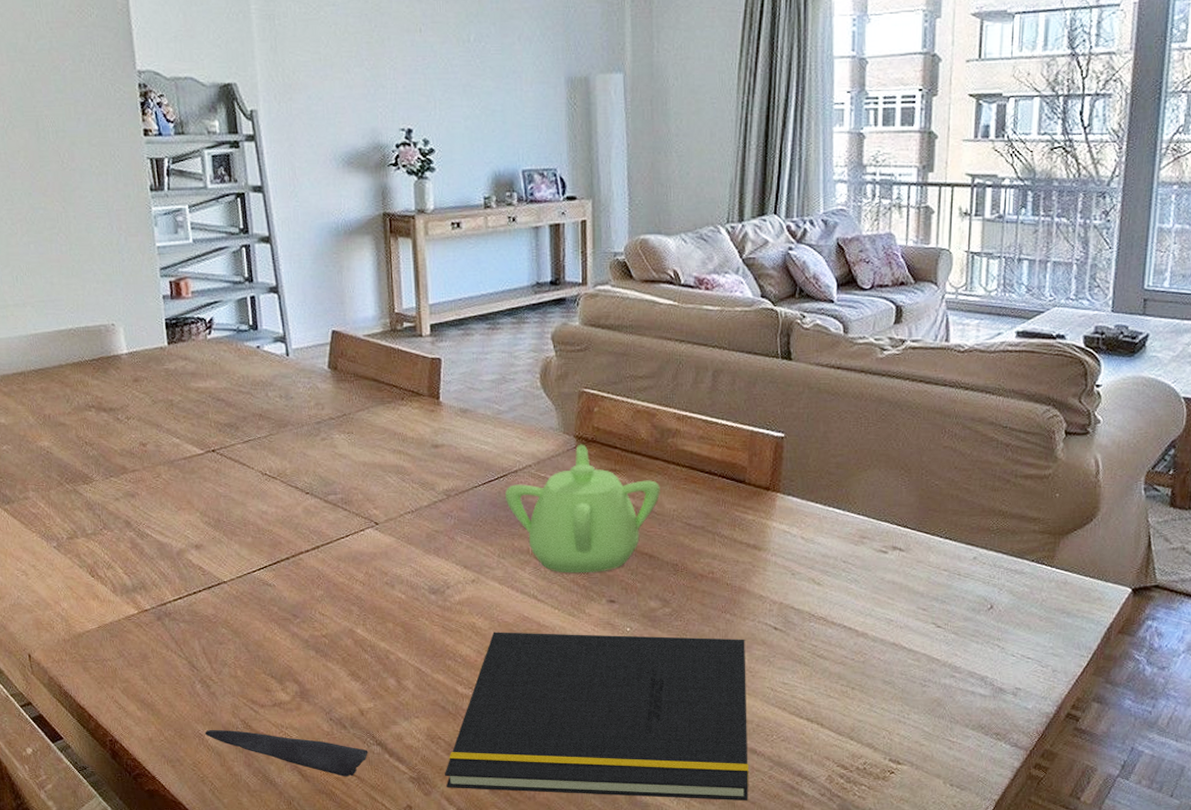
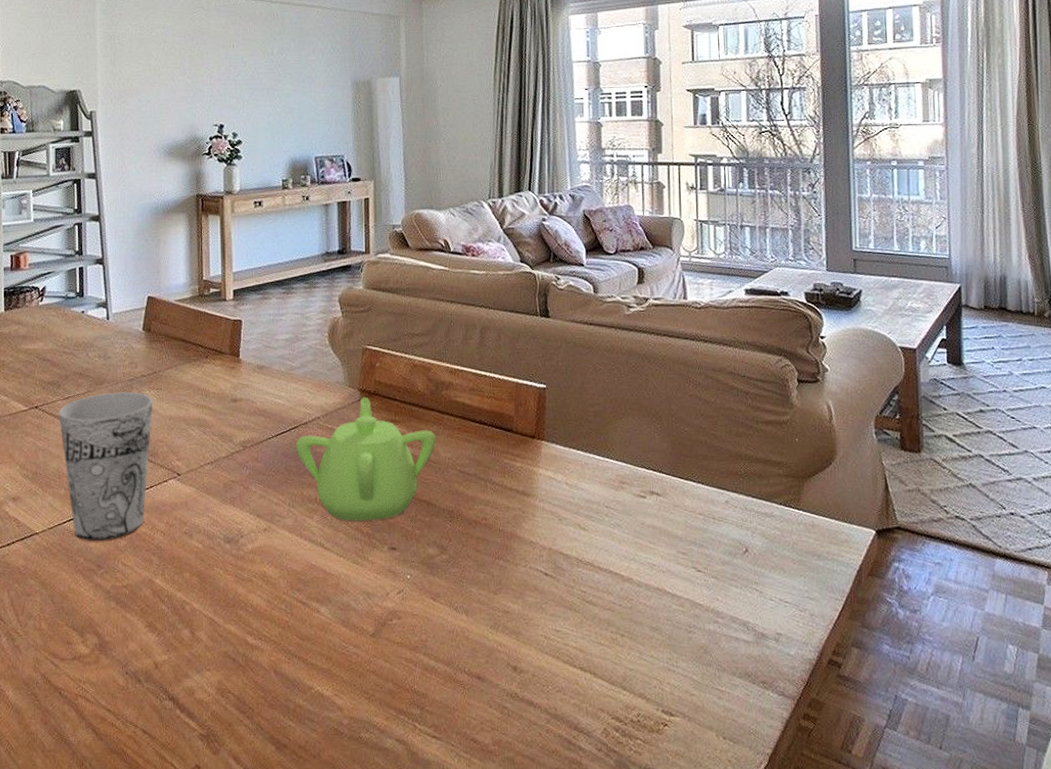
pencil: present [205,730,368,777] -> none [6,685,161,734]
cup: none [239,435,345,590] -> present [59,392,153,541]
notepad: present [445,632,748,800] -> none [233,580,527,757]

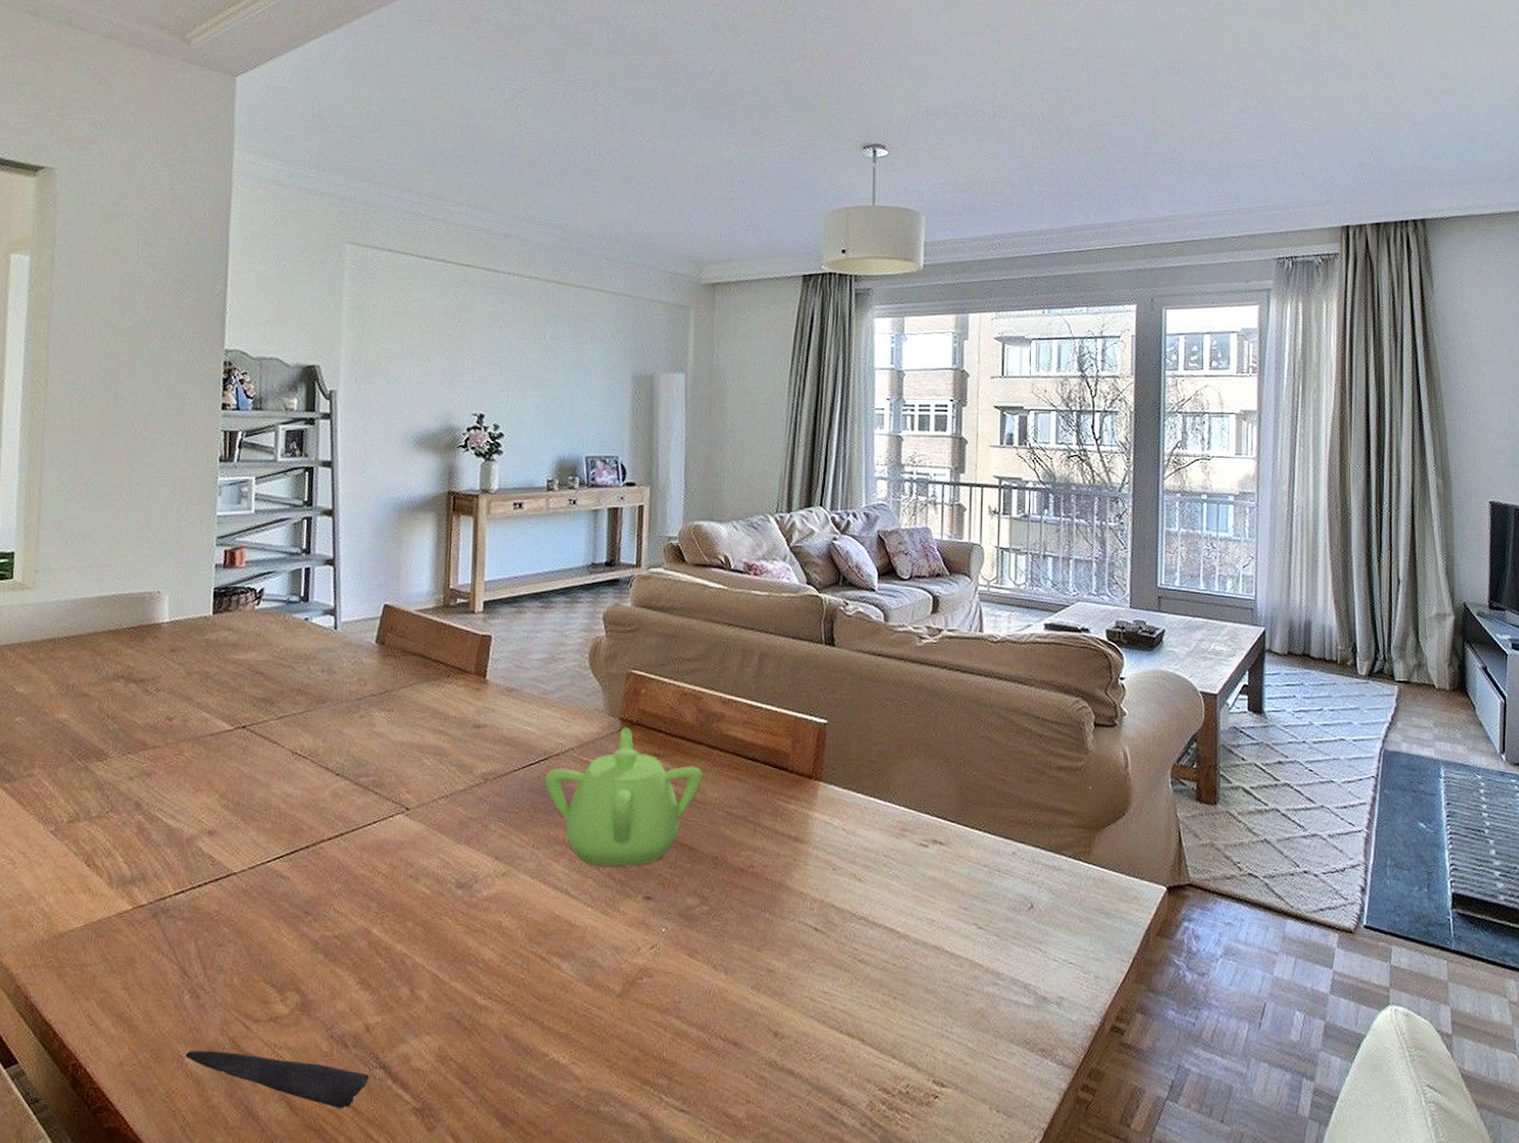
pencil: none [6,685,161,734] -> present [185,1051,369,1108]
cup: present [59,392,153,541] -> none [270,712,383,883]

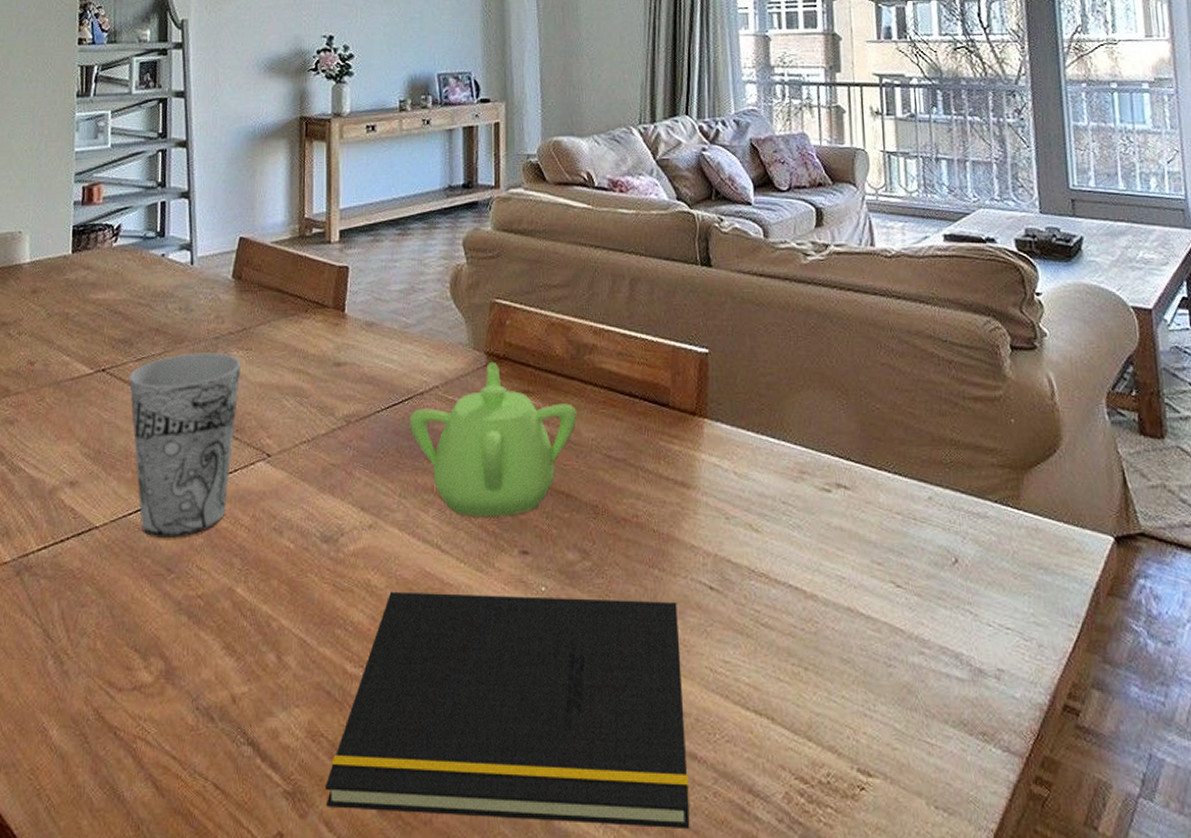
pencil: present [185,1051,369,1108] -> none [50,723,237,790]
cup: none [270,712,383,883] -> present [129,352,242,538]
notepad: none [453,932,785,1133] -> present [325,591,690,828]

